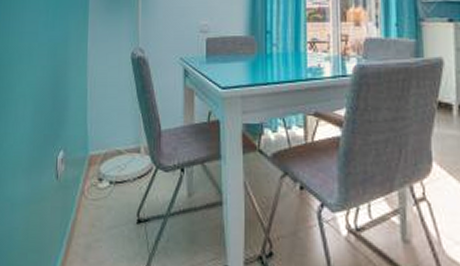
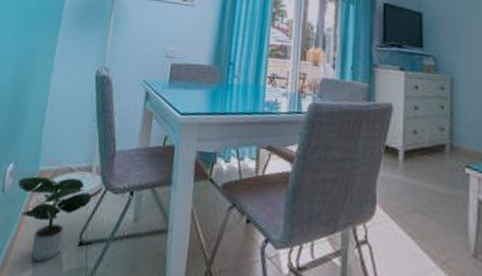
potted plant: none [70,160,144,240] -> present [18,176,92,261]

